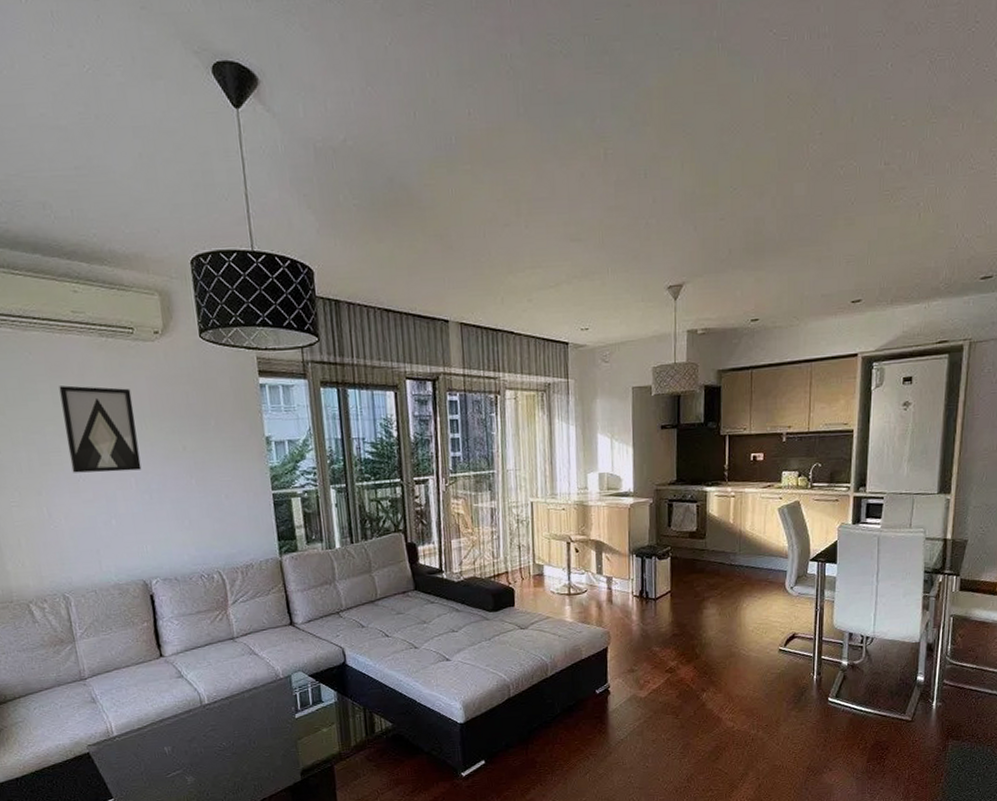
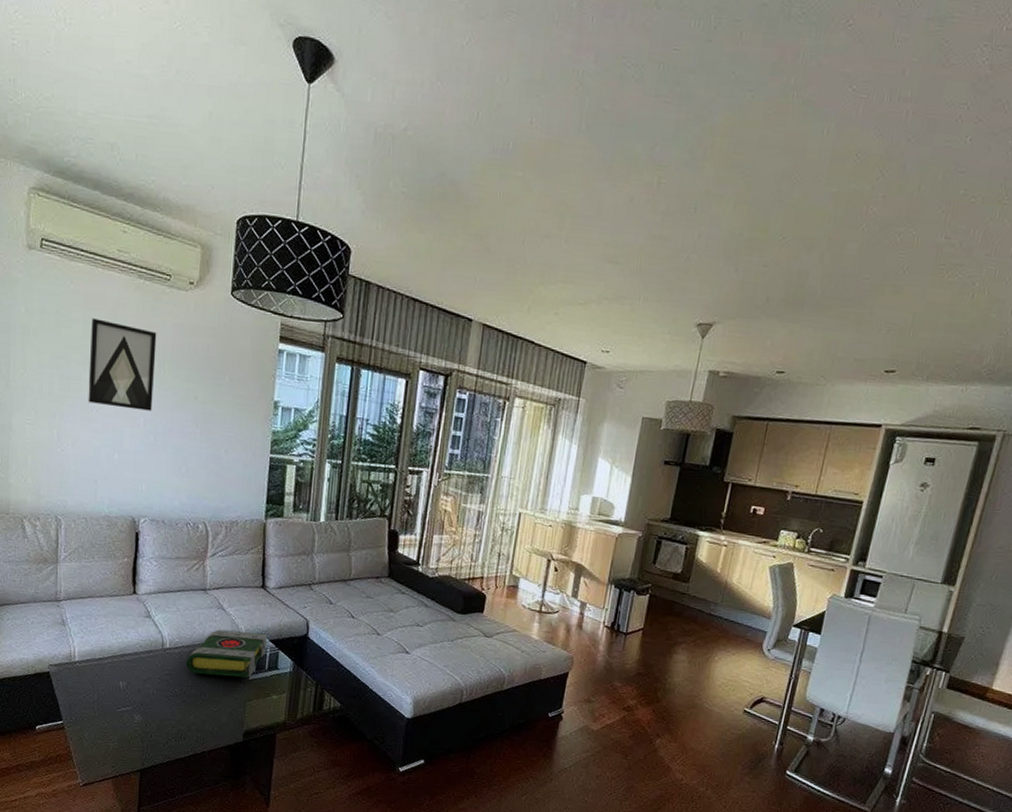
book: none [228,670,307,723] -> present [186,629,267,678]

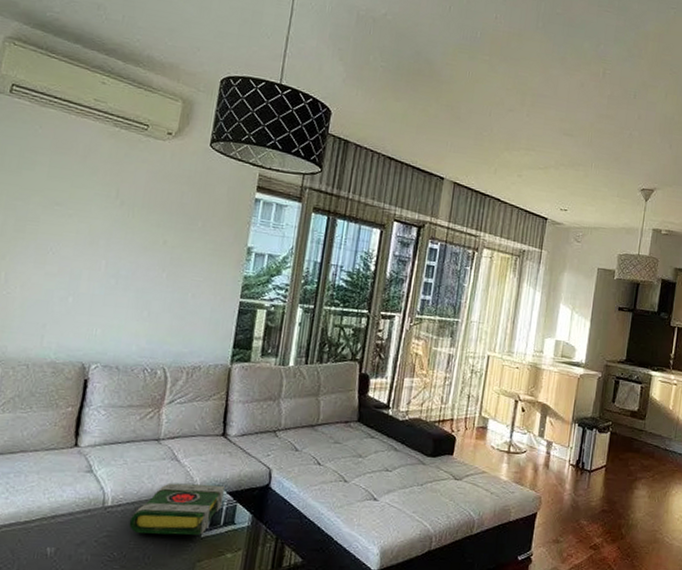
wall art: present [88,318,157,411] -> none [44,162,129,255]

